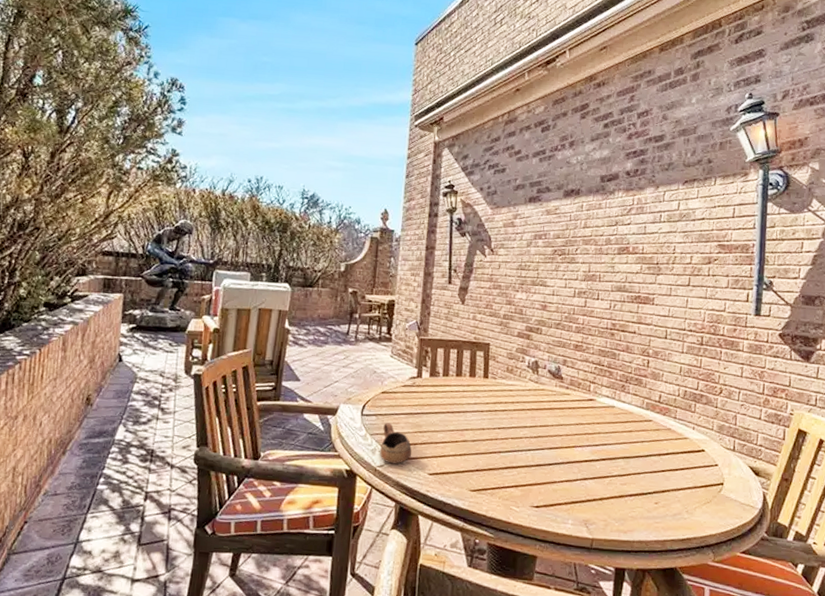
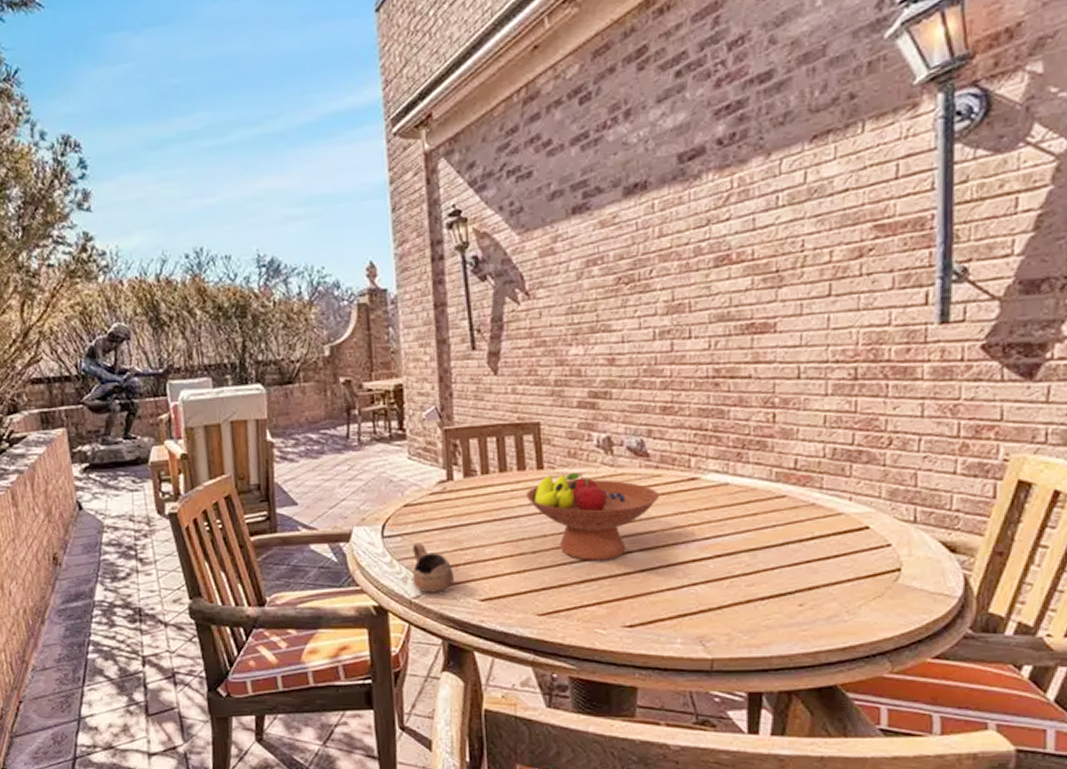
fruit bowl: none [473,383,567,453] -> present [526,472,660,561]

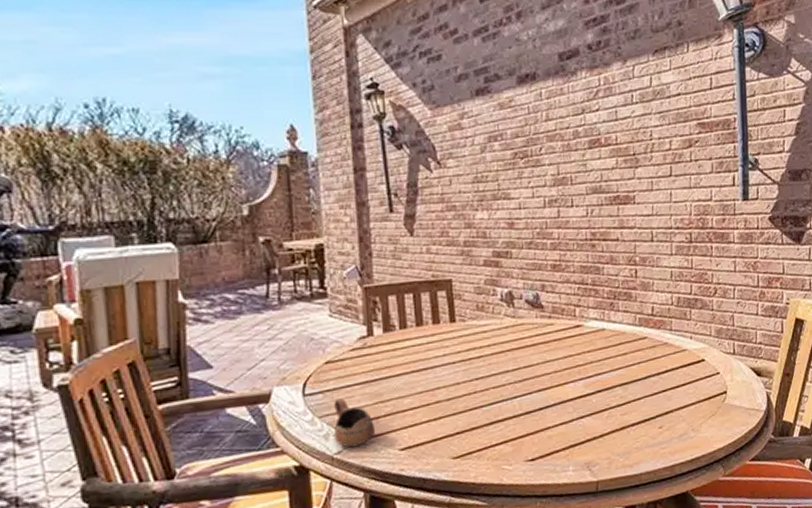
fruit bowl: present [526,472,660,561] -> none [441,324,553,404]

